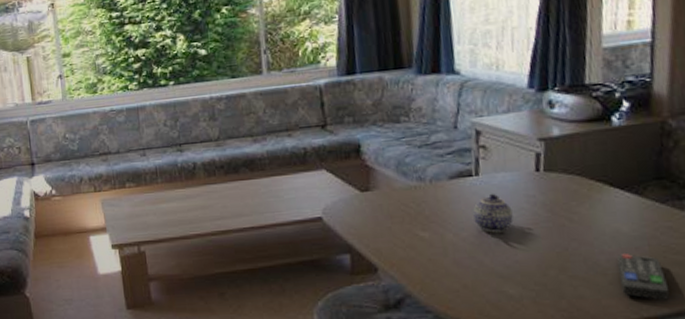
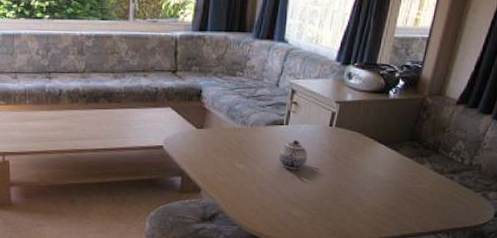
remote control: present [616,254,670,300] -> none [371,192,402,226]

